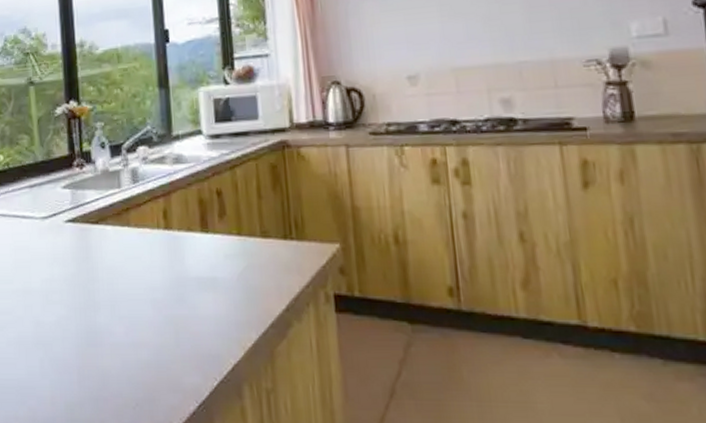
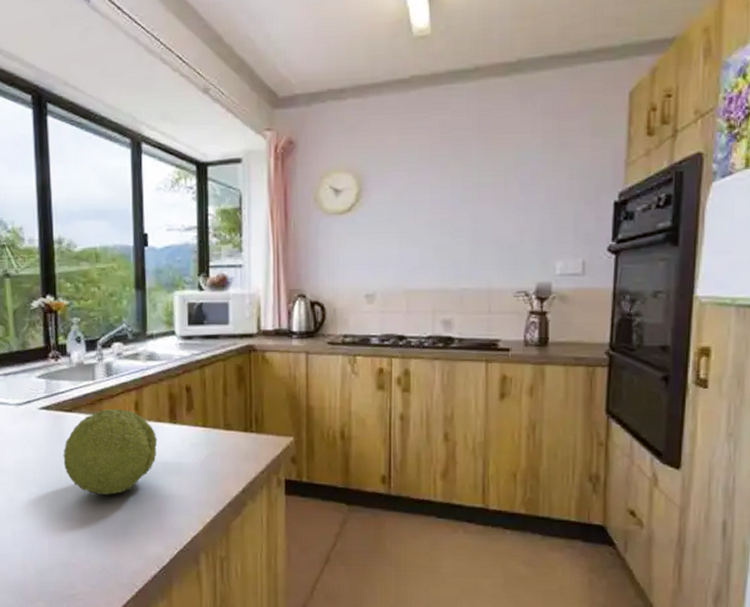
fruit: none [90,218,189,318] -> present [63,408,158,496]

